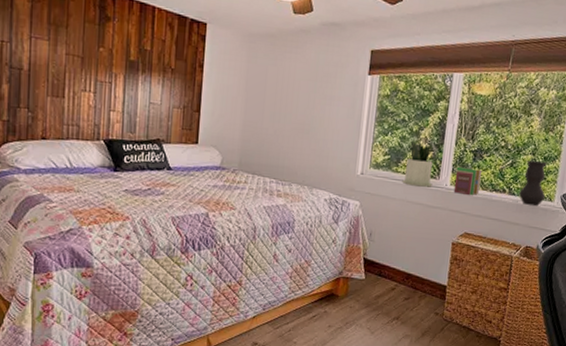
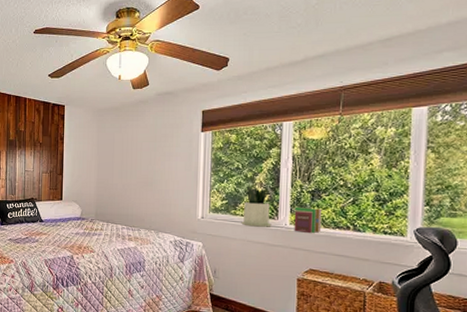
vase: present [519,160,548,207] -> none [365,197,395,242]

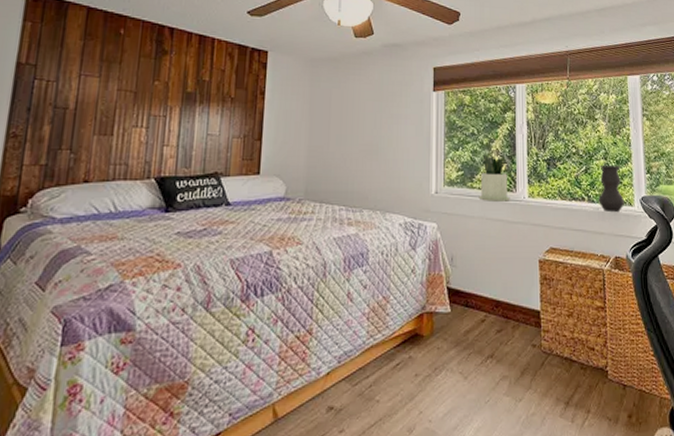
books: present [294,207,322,234] -> none [532,178,559,207]
vase: none [365,197,395,242] -> present [598,166,624,213]

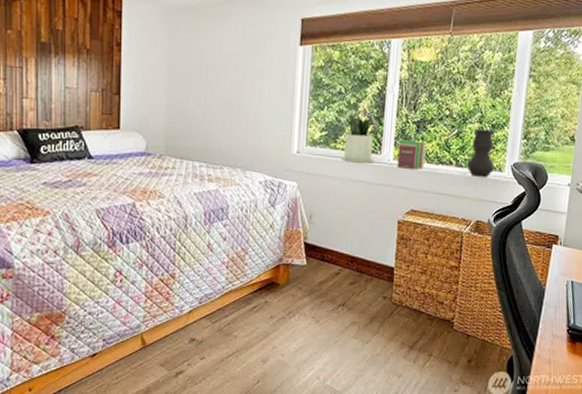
books: none [532,178,559,207] -> present [397,140,427,170]

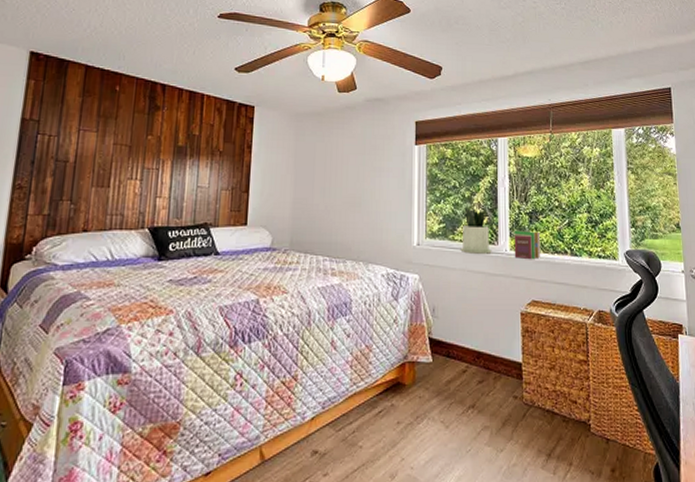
vase: present [467,129,497,178] -> none [582,219,608,267]

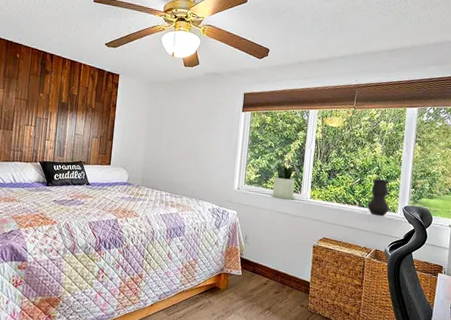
books: present [514,231,541,260] -> none [313,184,336,208]
vase: none [582,219,608,267] -> present [367,179,391,217]

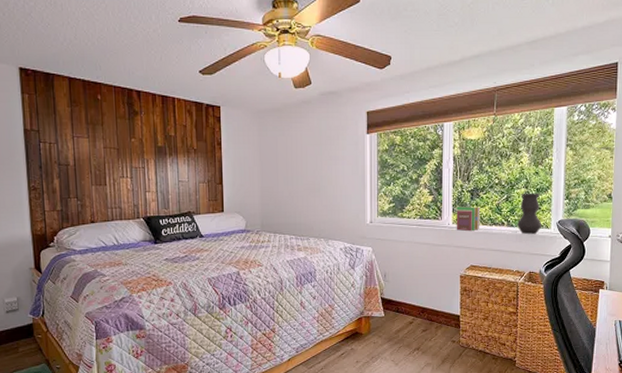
planter: present [270,162,296,201] -> none [408,187,436,229]
books: none [313,184,336,208] -> present [456,207,481,232]

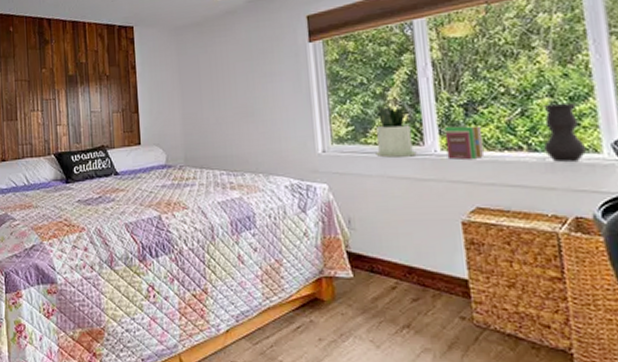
planter: none [408,187,436,229] -> present [375,103,417,159]

